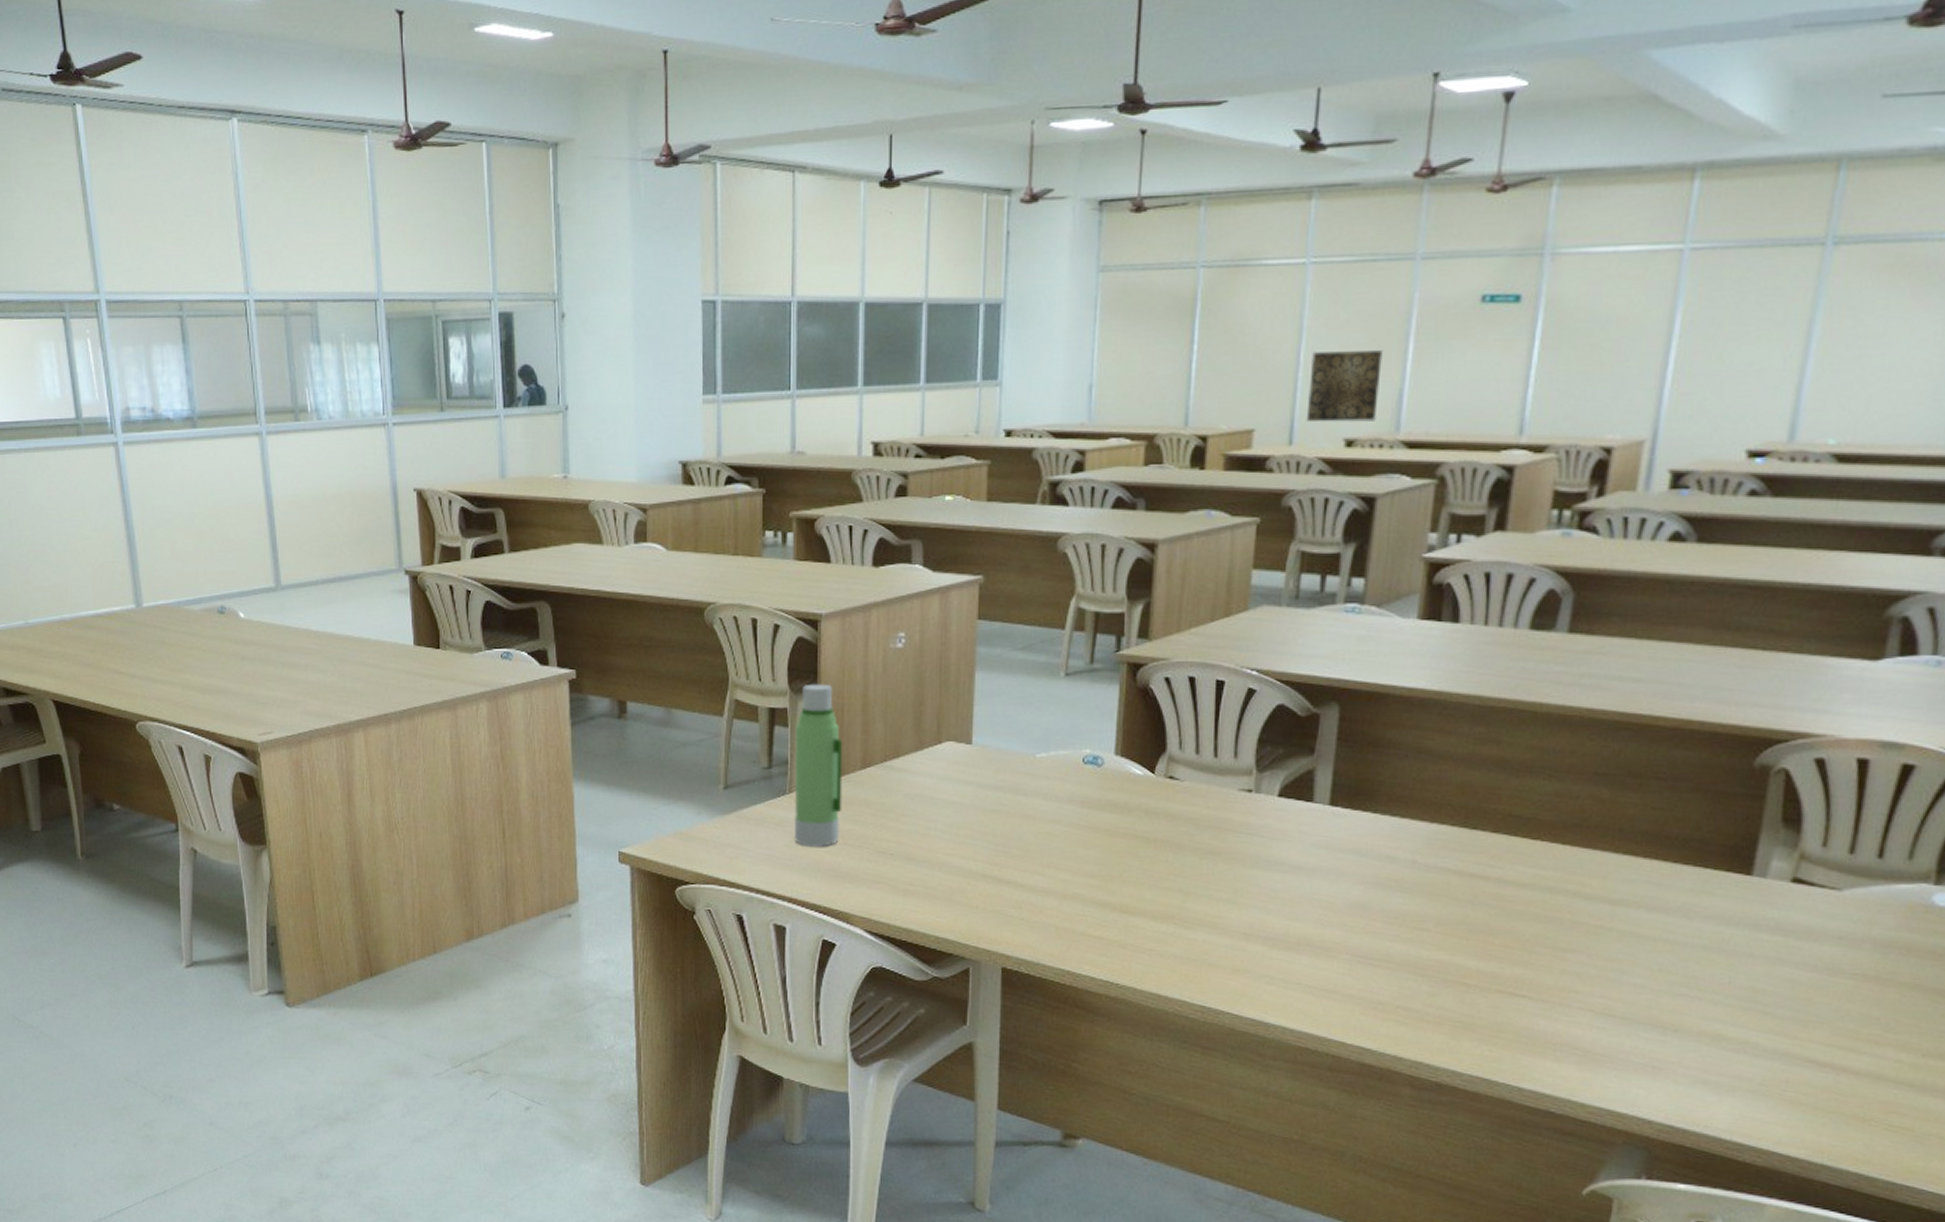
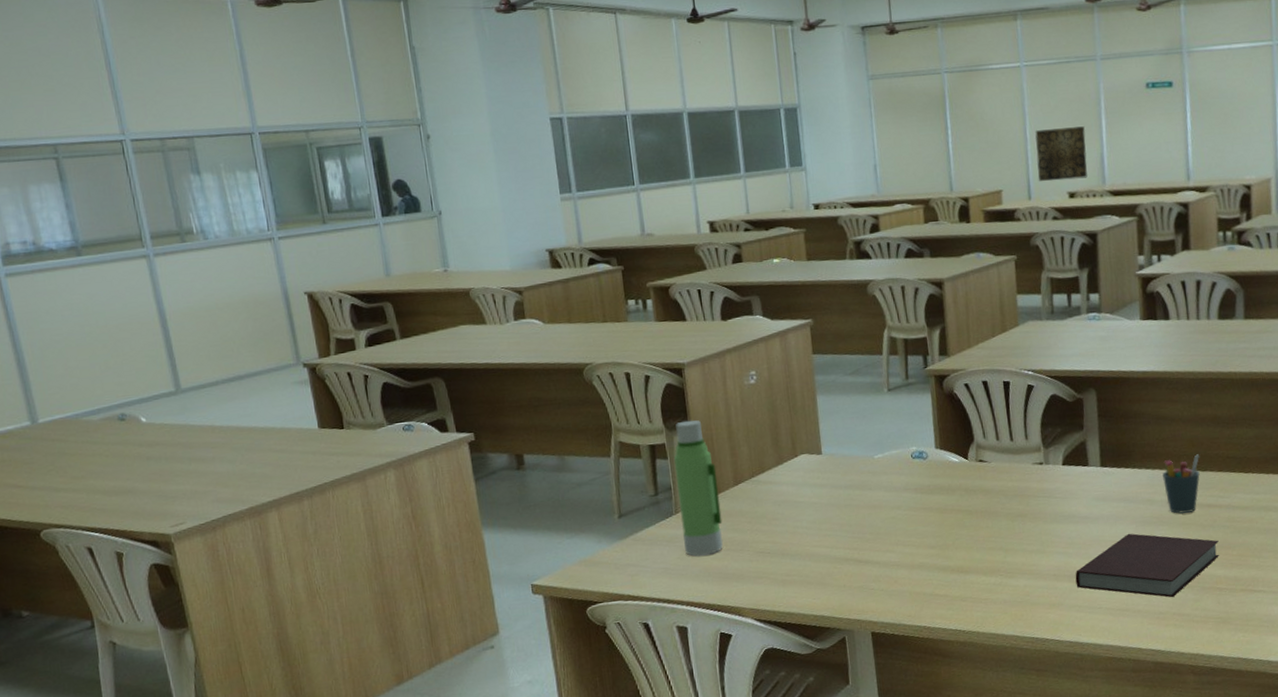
notebook: none [1271,895,1477,986] -> present [1075,533,1219,598]
pen holder: none [1413,806,1469,880] -> present [1162,454,1200,514]

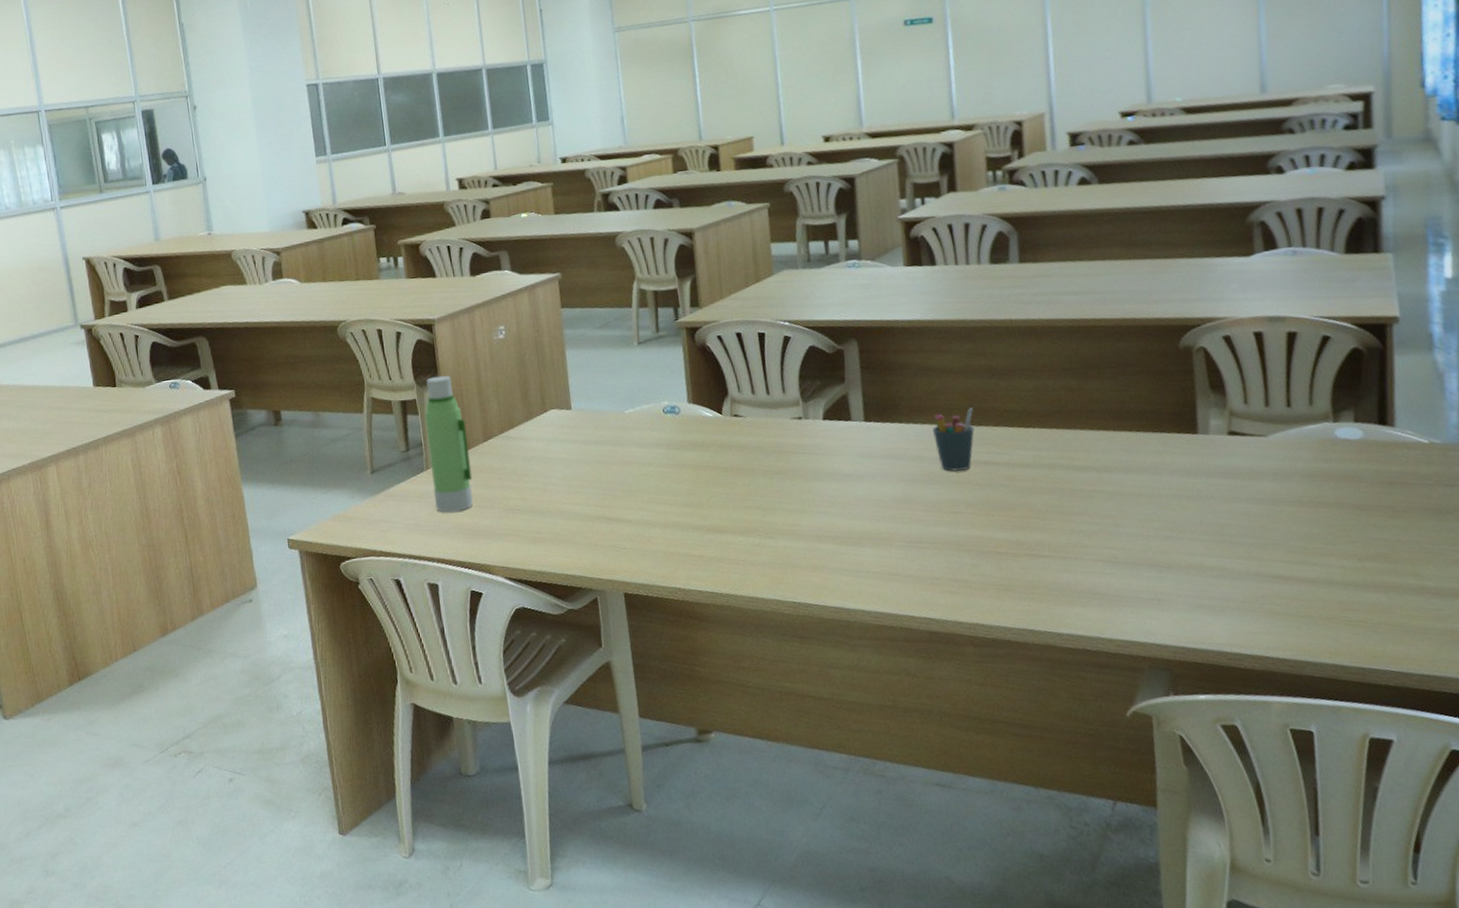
wall art: present [1035,126,1088,181] -> none [786,68,843,126]
notebook: present [1075,533,1219,598] -> none [839,492,999,562]

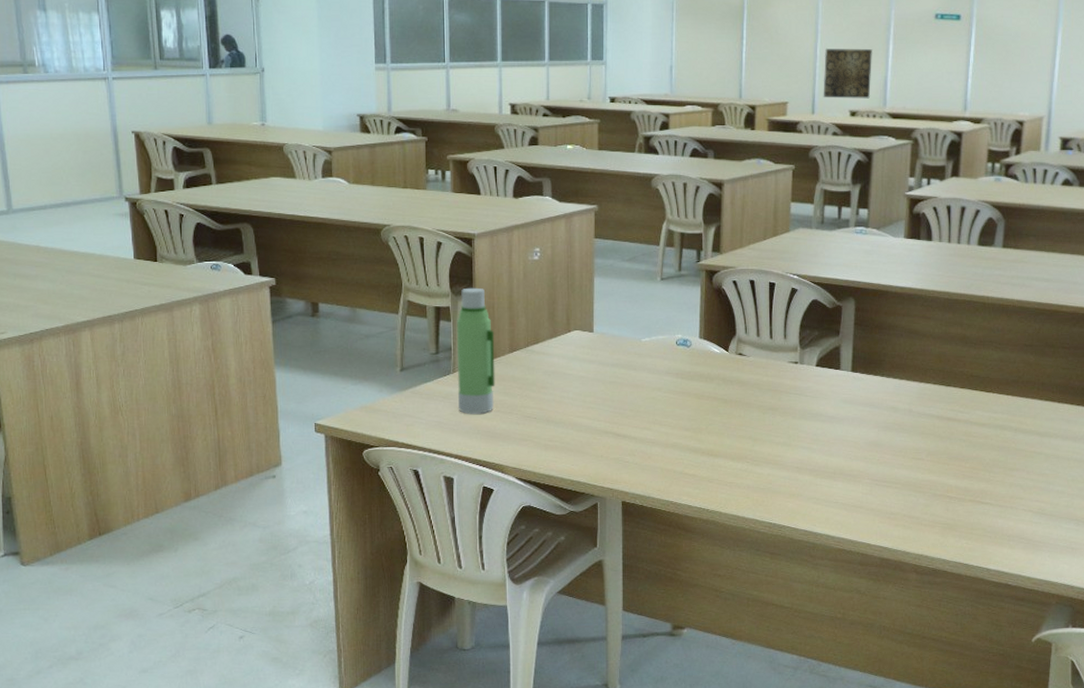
wall art: none [786,68,843,126] -> present [823,49,872,99]
pen holder: present [932,407,975,472] -> none [909,370,945,423]

